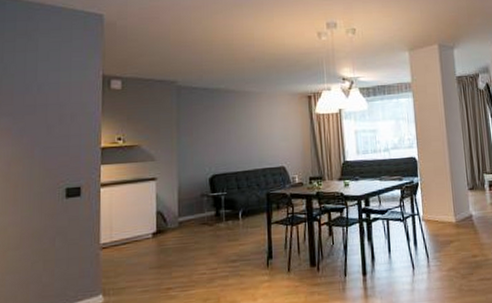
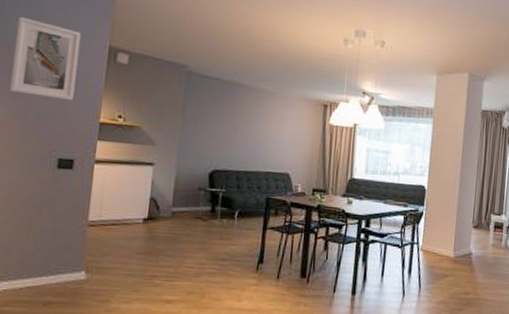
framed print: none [15,61,76,133] -> present [10,16,81,101]

